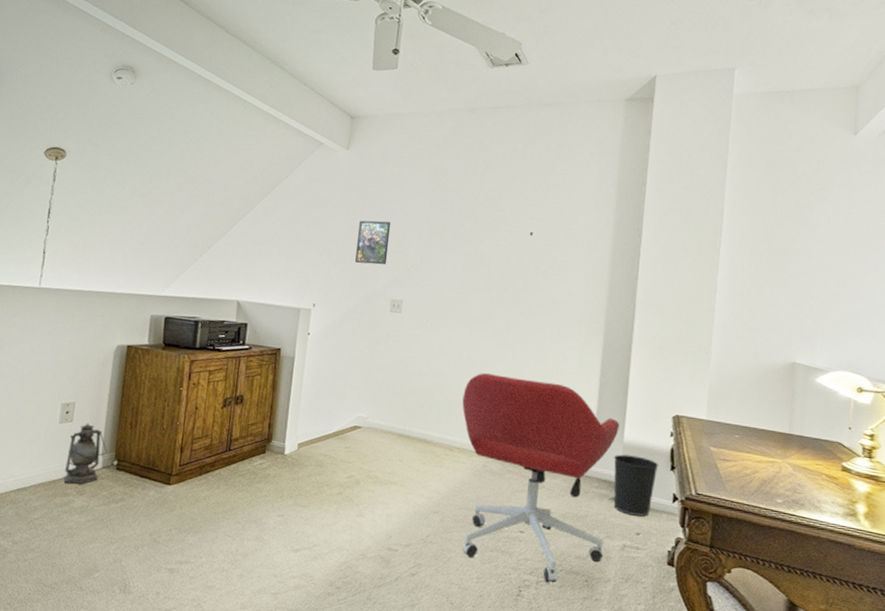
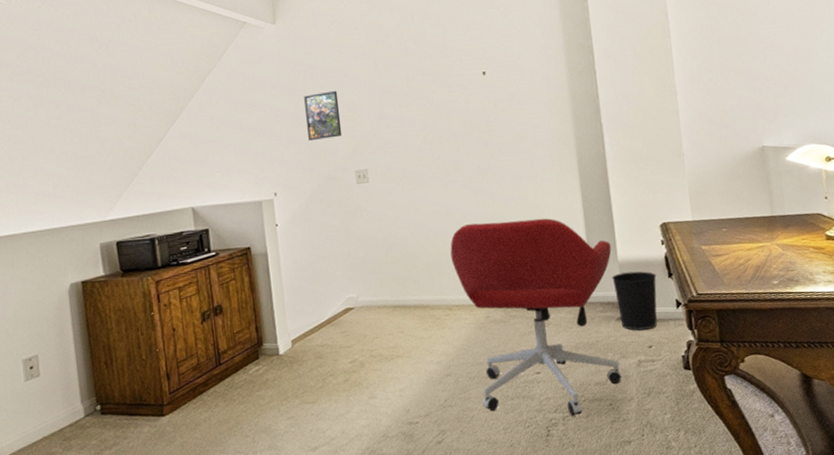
lantern: present [63,423,108,484] -> none [41,373,88,443]

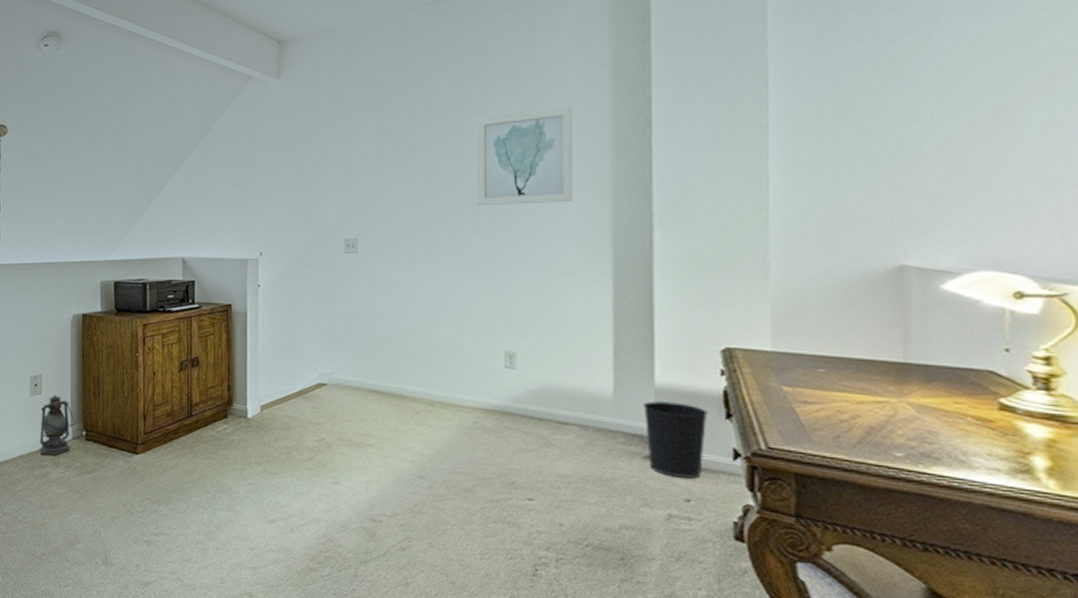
lantern: none [41,373,88,443] -> present [40,394,76,456]
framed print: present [303,90,343,140] -> none [299,151,335,202]
office chair: present [450,218,622,416] -> none [440,314,647,561]
wall art: none [460,41,543,129] -> present [477,107,573,205]

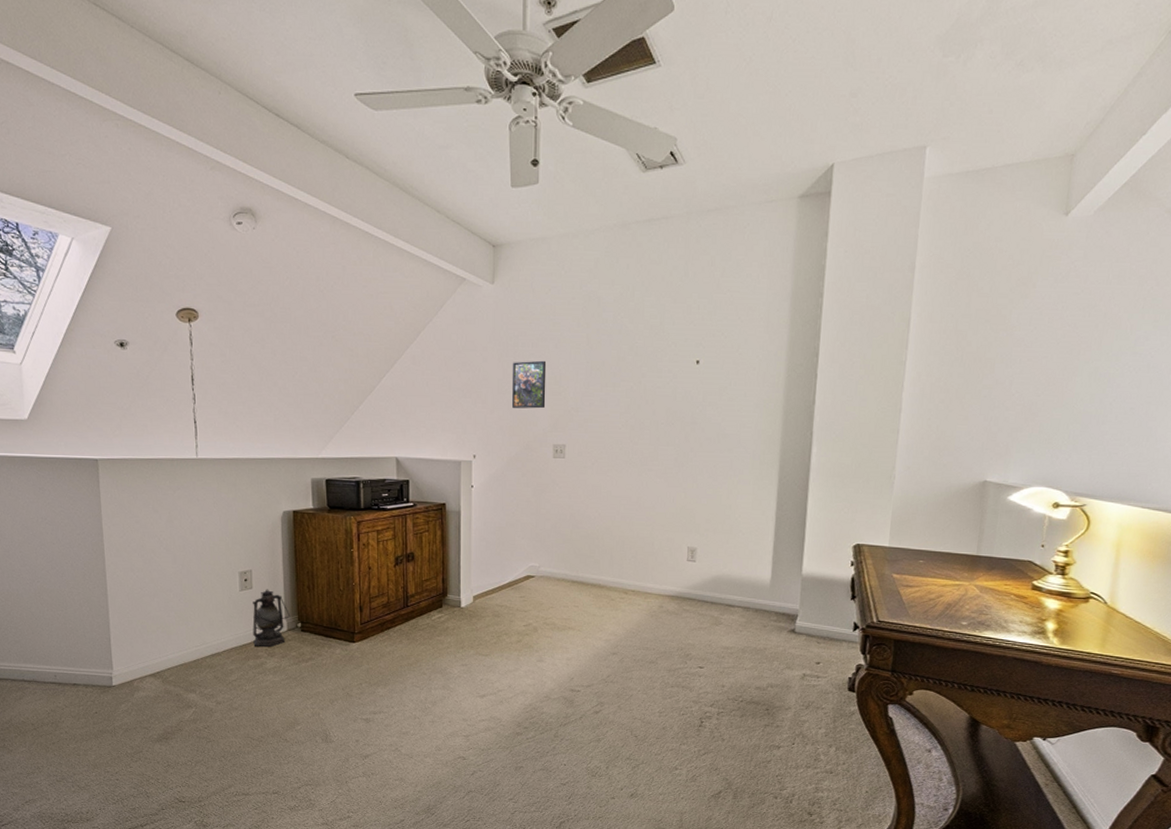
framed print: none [299,151,335,202] -> present [512,360,547,409]
wall art: present [477,107,573,205] -> none [672,333,757,420]
wastebasket: present [643,401,708,479] -> none [792,587,839,646]

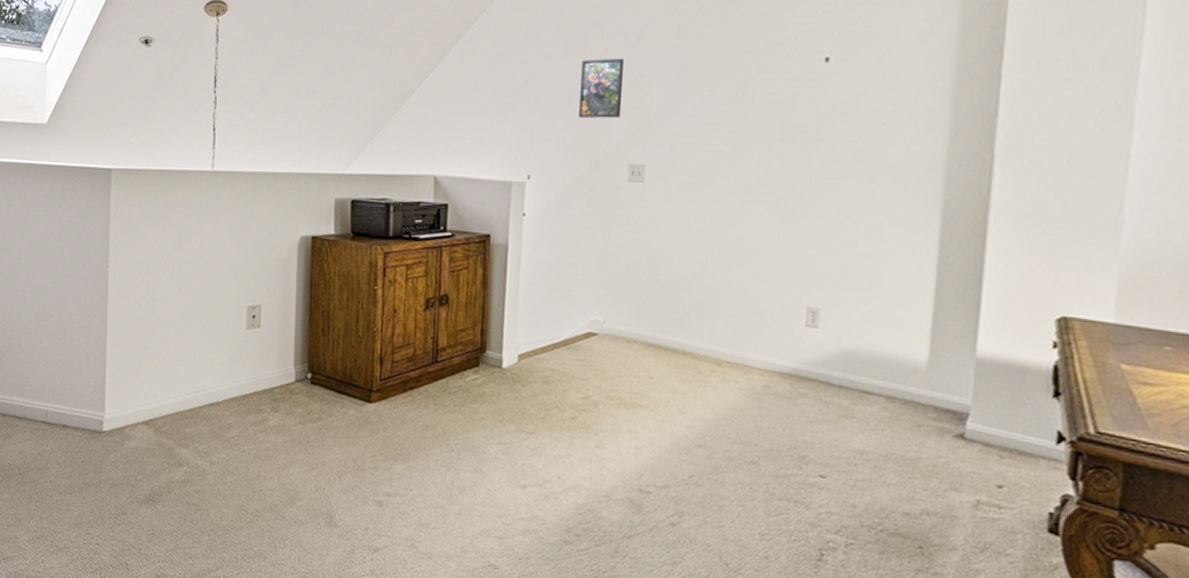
lantern: present [252,589,291,647] -> none [256,329,301,400]

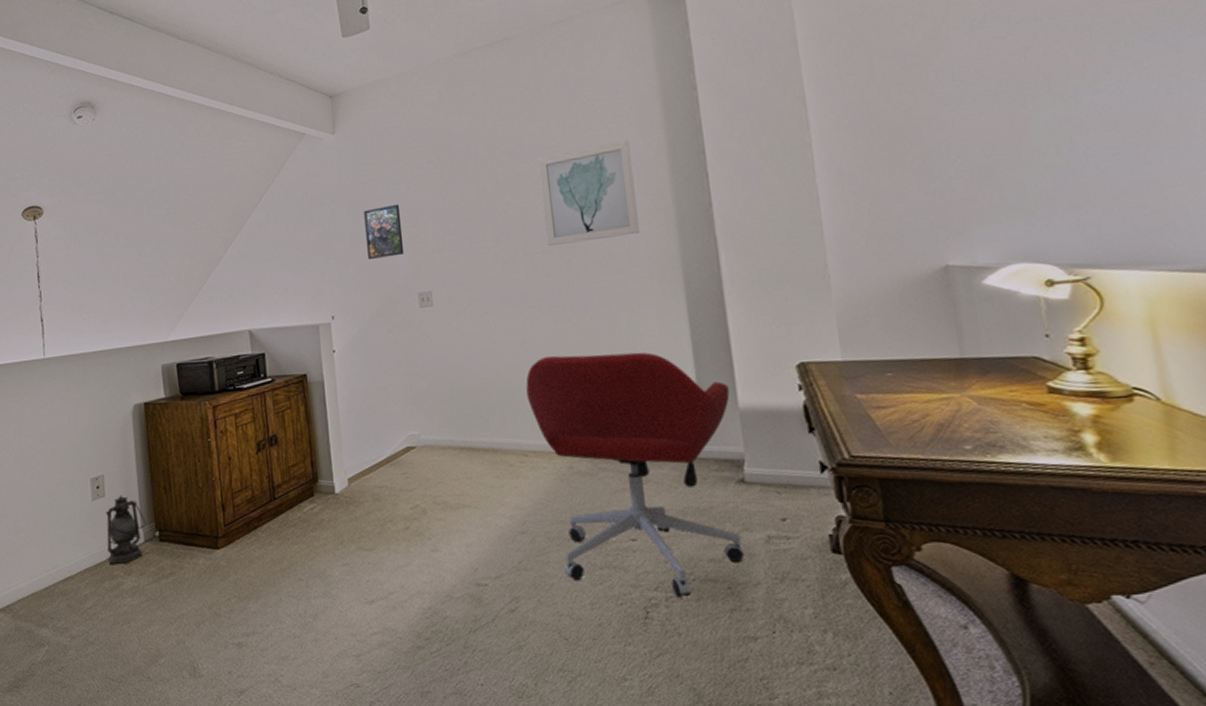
lantern: none [256,329,301,400] -> present [106,495,147,566]
office chair: none [732,260,970,548] -> present [526,352,745,598]
wall art: none [789,21,912,137] -> present [538,140,640,246]

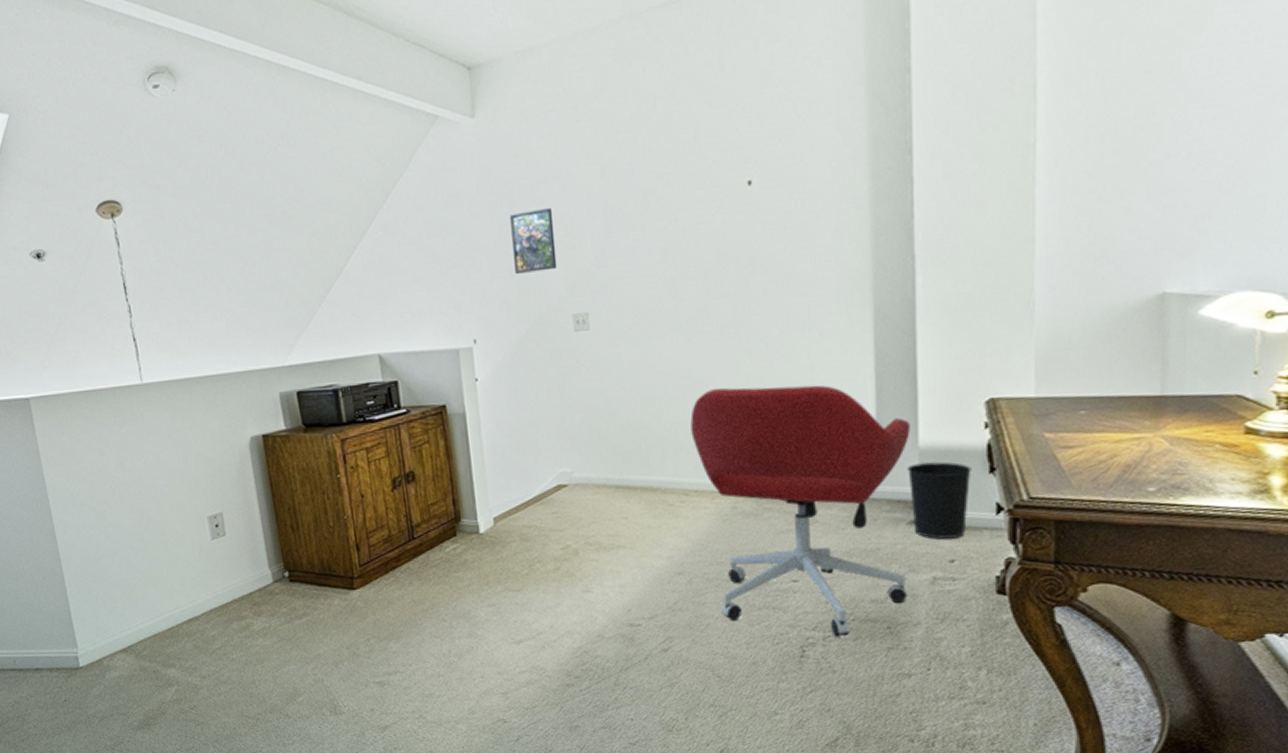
lantern: present [106,495,147,566] -> none [228,534,275,606]
wall art: present [538,140,640,246] -> none [717,135,829,261]
wastebasket: none [731,422,793,498] -> present [908,461,972,540]

